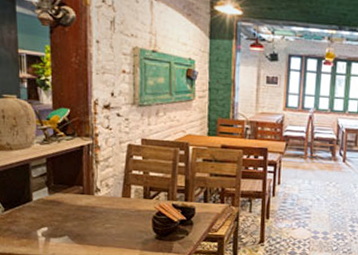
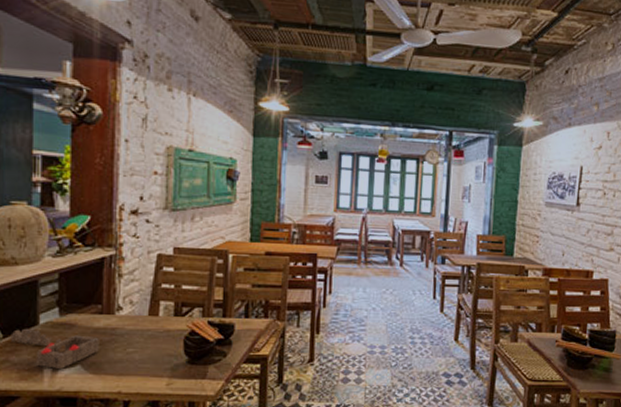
board game: none [10,203,82,238] -> present [11,328,99,369]

